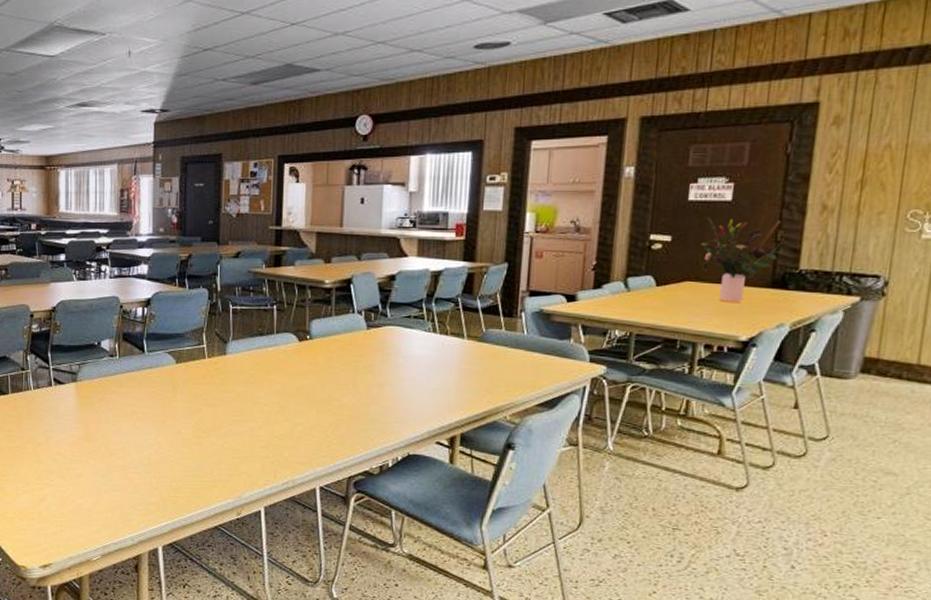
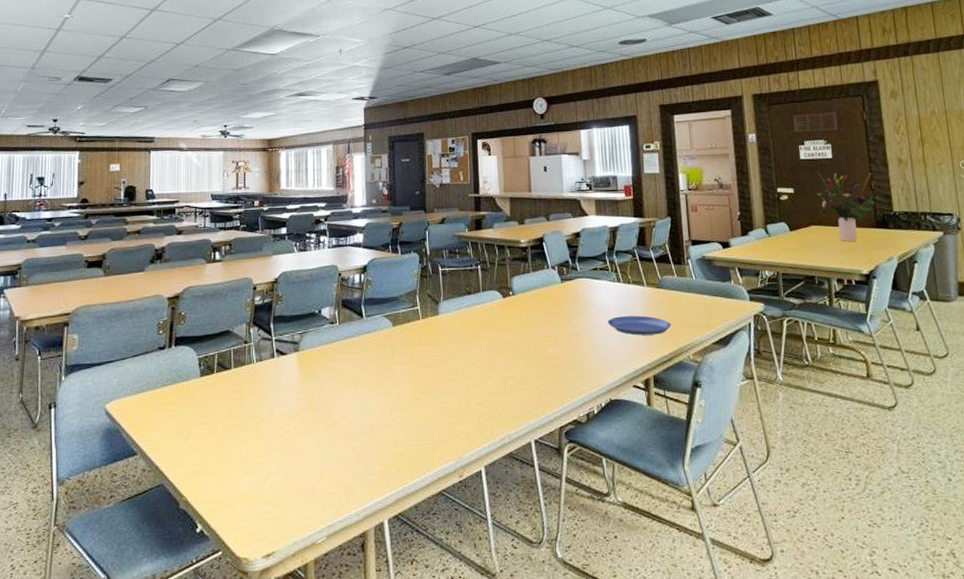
plate: none [416,369,490,392] -> present [608,316,671,335]

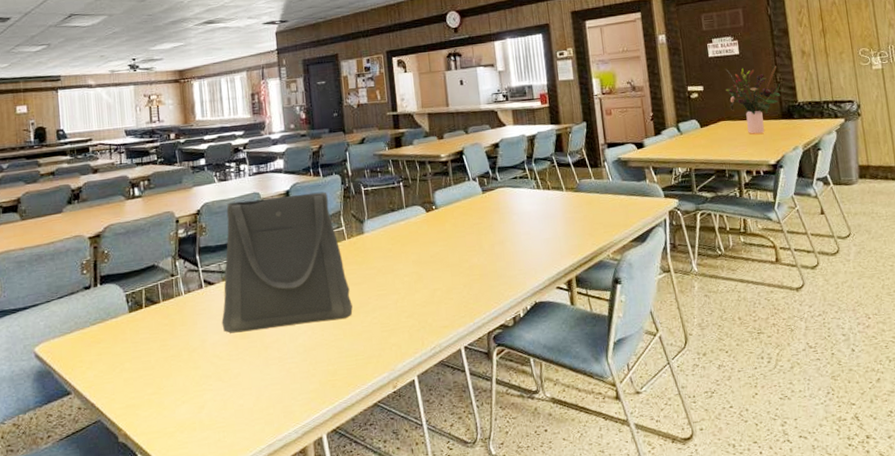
tote bag: none [290,269,423,406] -> present [221,191,353,334]
plate: present [608,316,671,335] -> none [529,219,591,239]

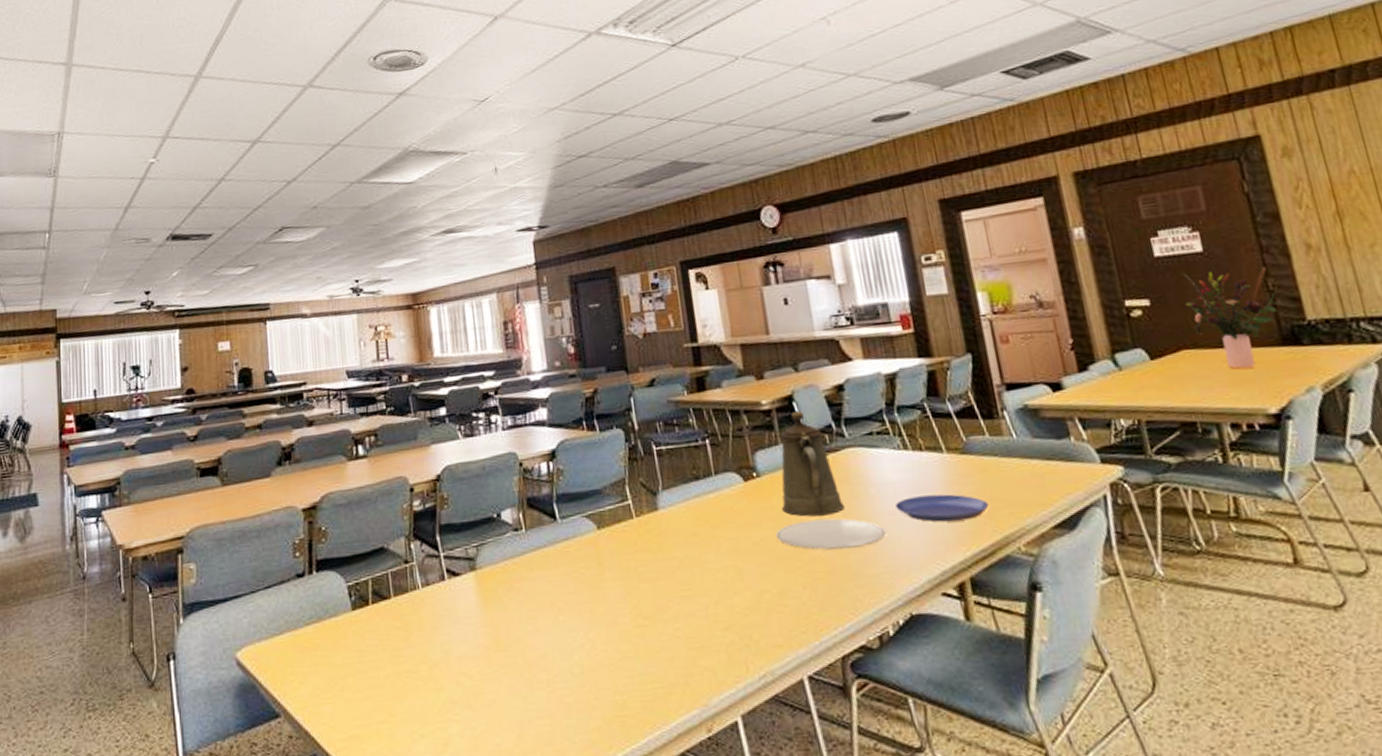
tote bag: present [221,191,353,334] -> none [470,451,647,644]
plate: none [447,237,523,260] -> present [776,518,887,551]
coffee pot: none [452,161,495,237] -> present [779,410,845,517]
plate: none [529,219,591,239] -> present [895,494,989,523]

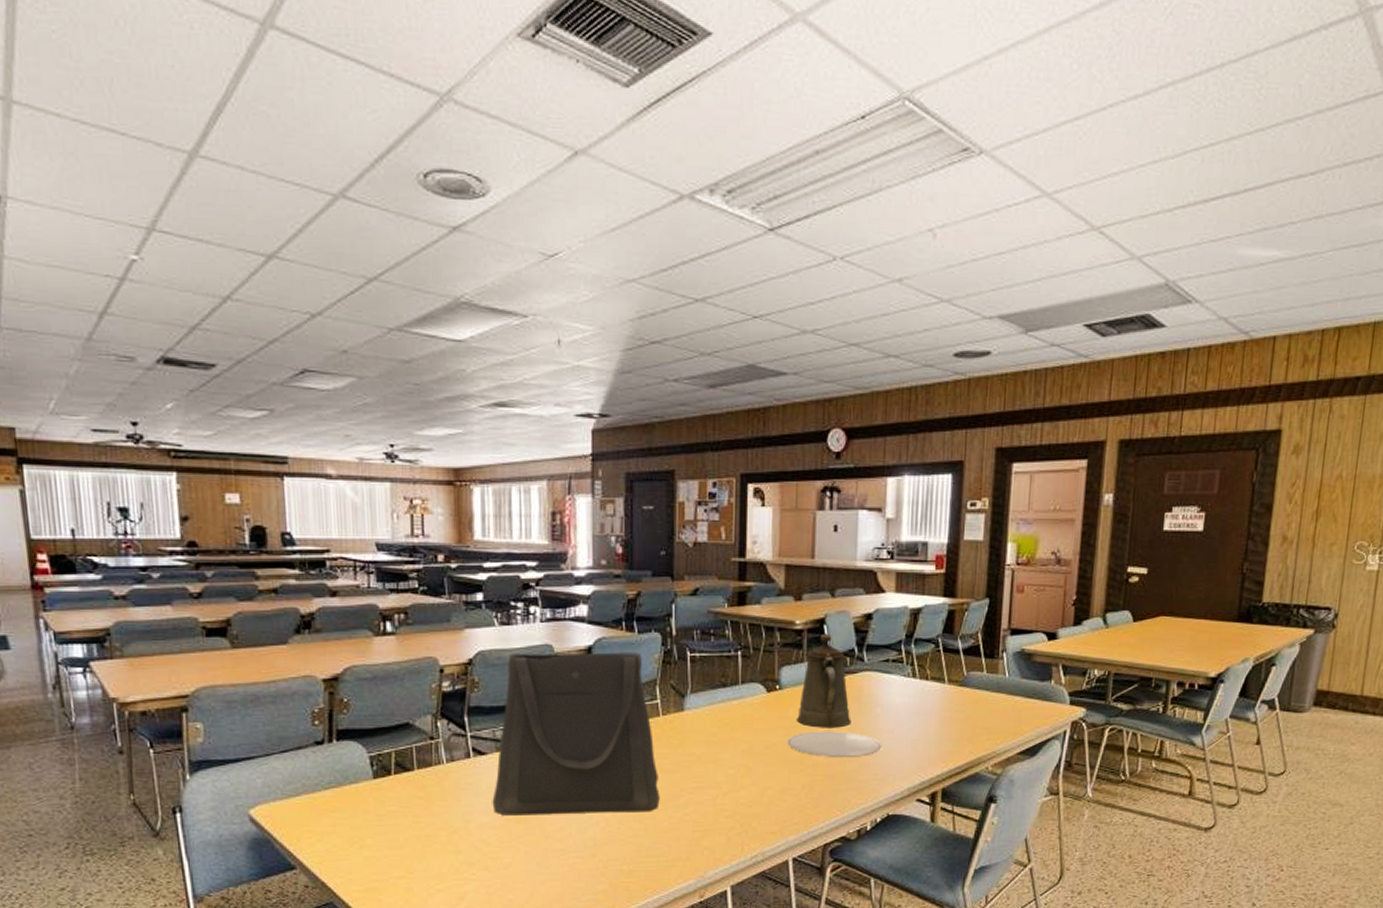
tote bag: none [470,451,647,644] -> present [492,652,660,816]
plate: present [895,494,989,523] -> none [895,719,971,742]
bouquet: present [1183,267,1284,370] -> none [1174,548,1249,639]

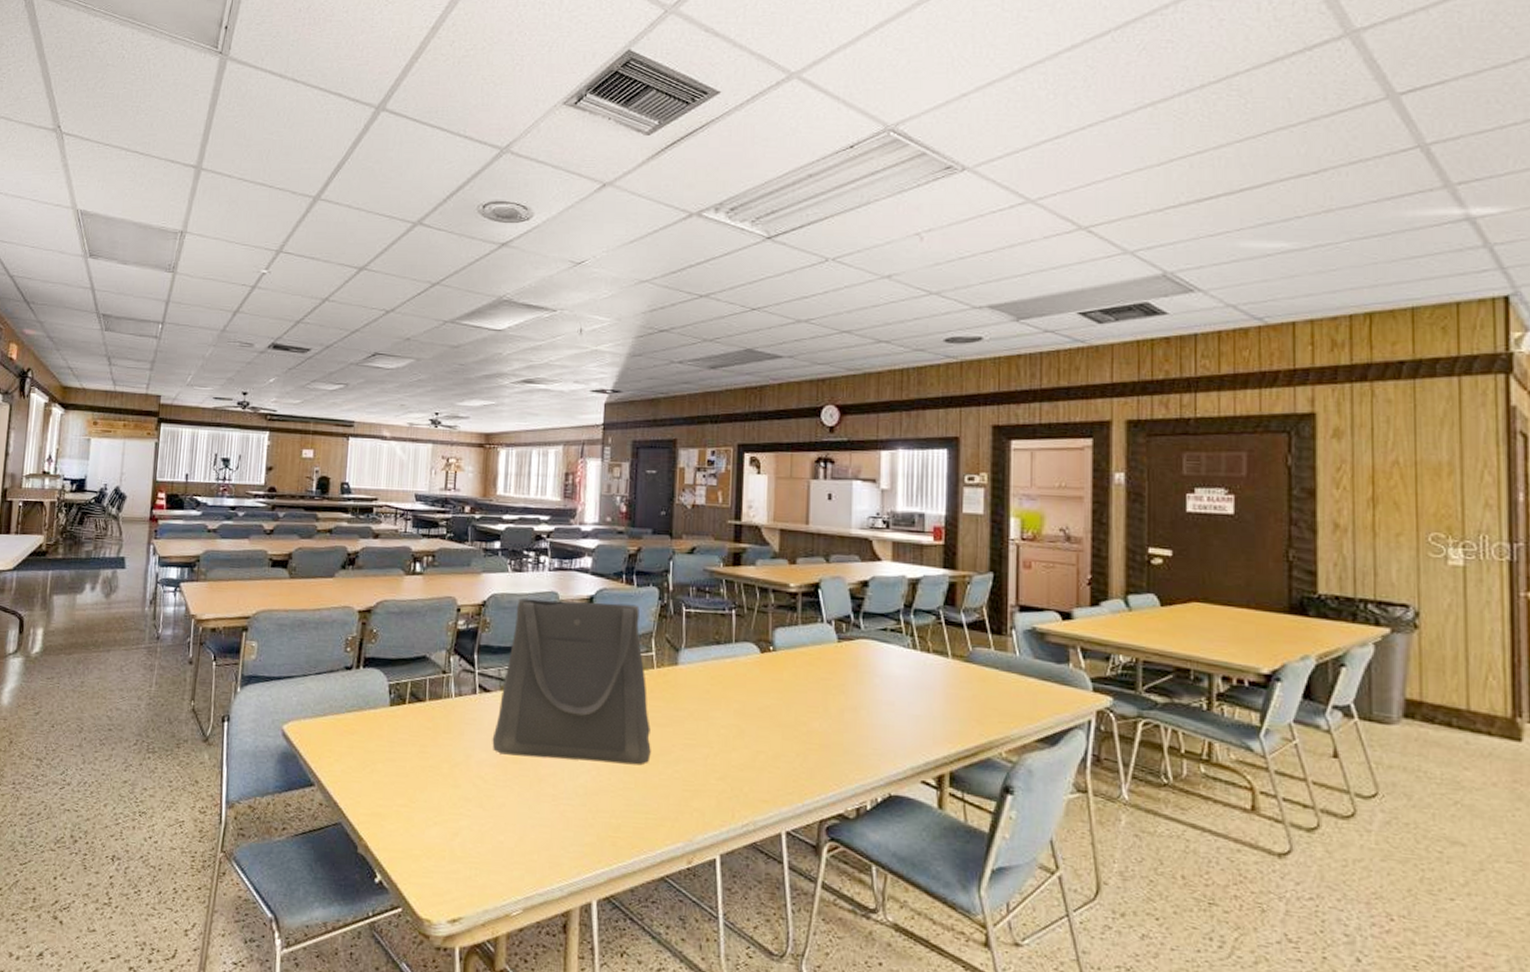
plate: present [787,731,883,758] -> none [781,696,882,729]
coffee pot: present [797,633,851,728] -> none [791,597,848,696]

